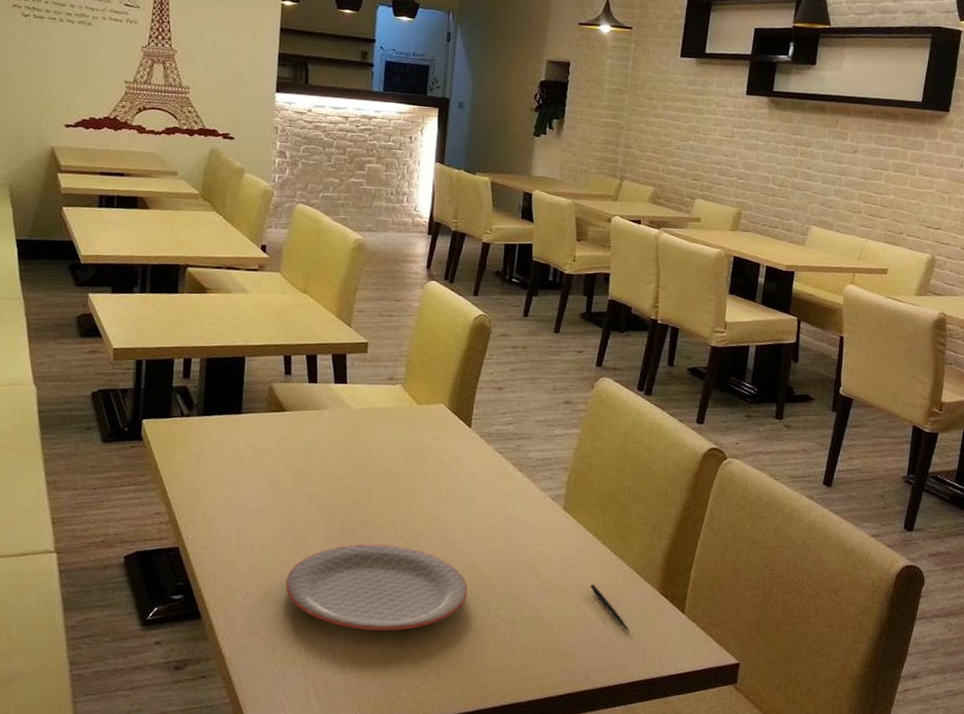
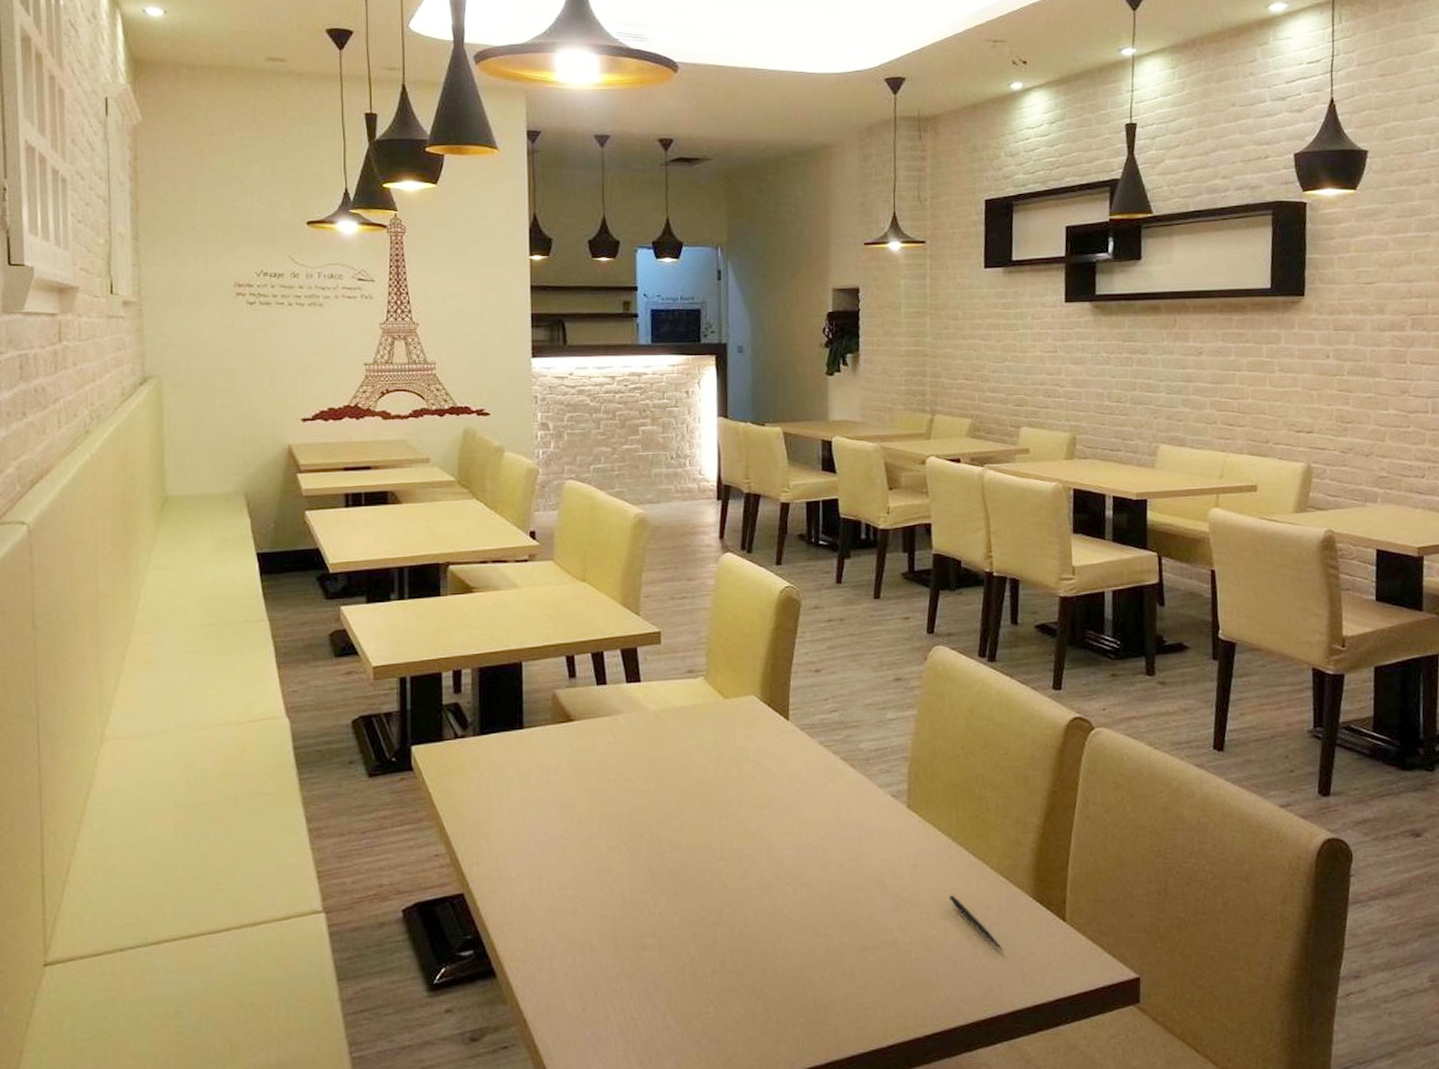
plate: present [285,544,468,631] -> none [590,868,805,975]

